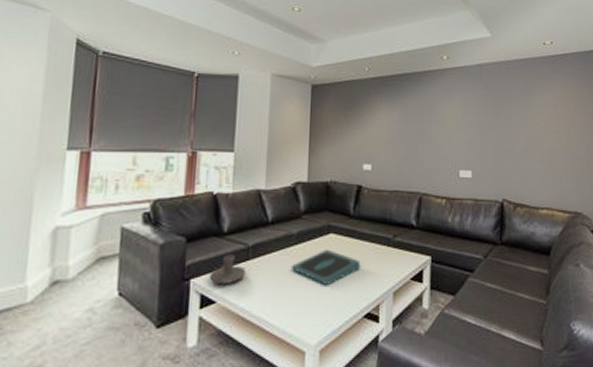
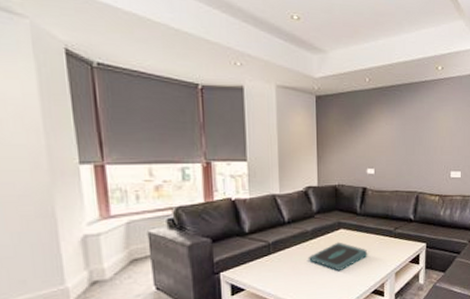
candle holder: present [209,254,247,285] -> none [236,250,269,276]

